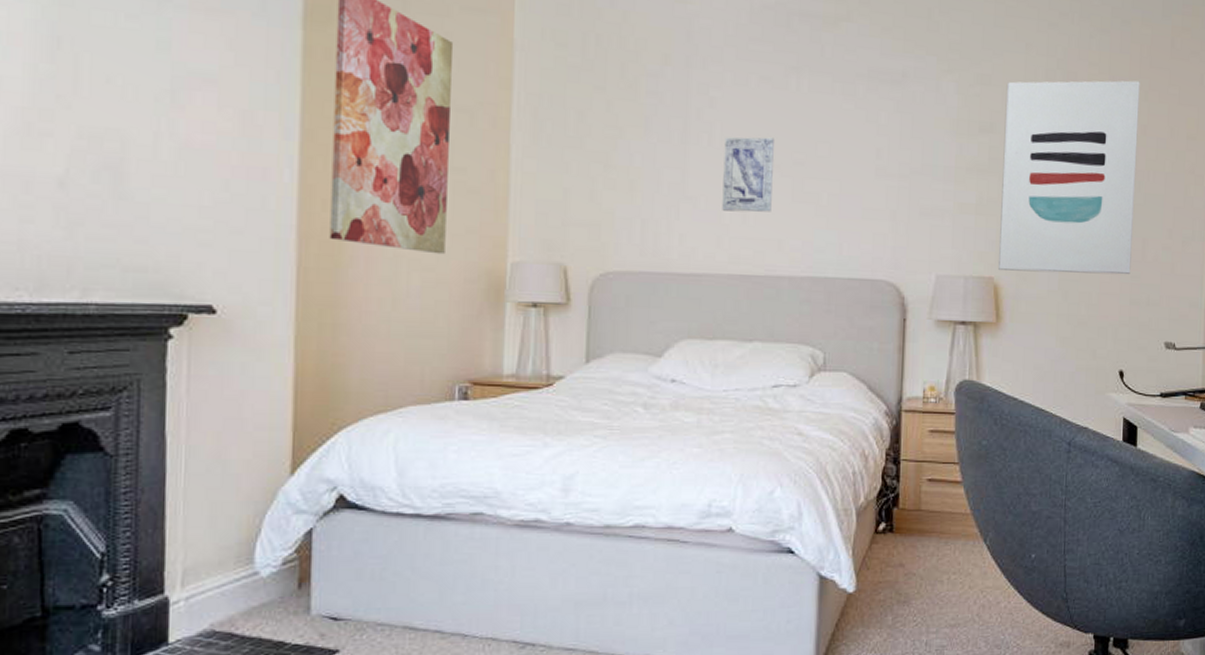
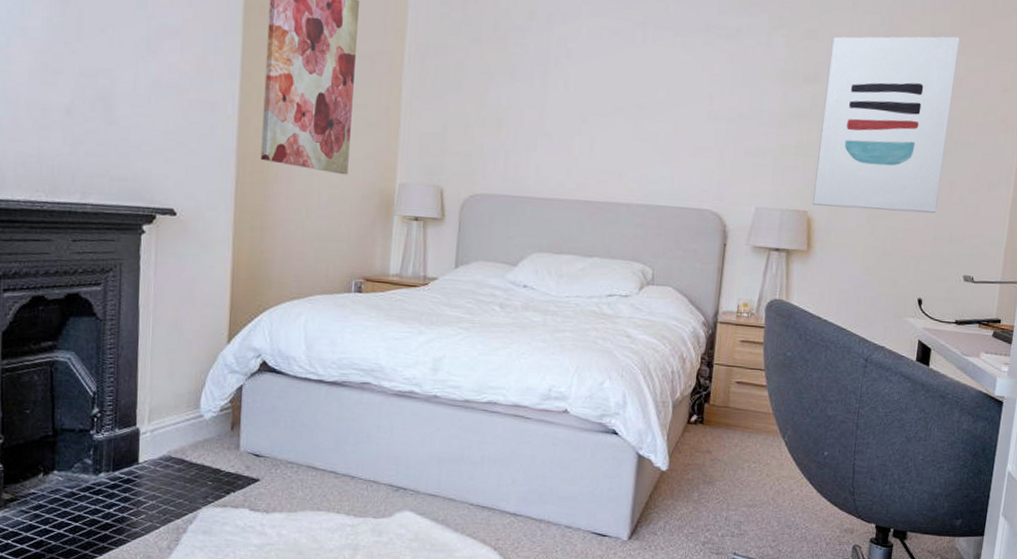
wall art: present [722,137,774,212] -> none [573,83,620,148]

